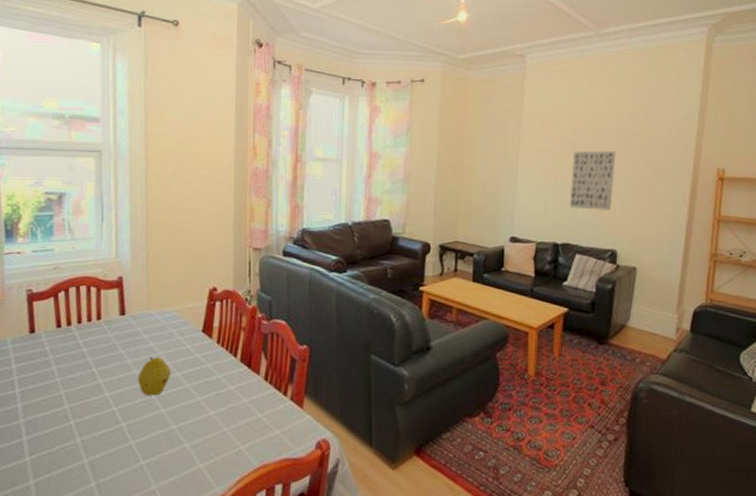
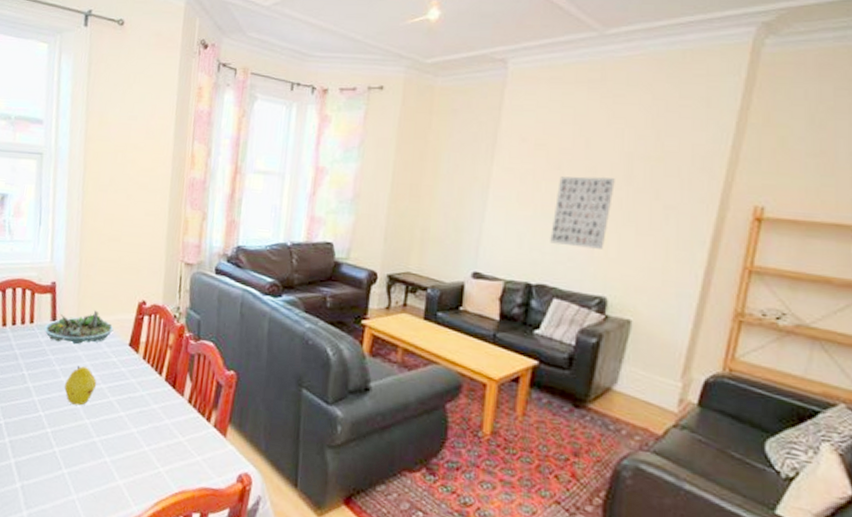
succulent planter: none [112,301,186,337] -> present [43,310,114,345]

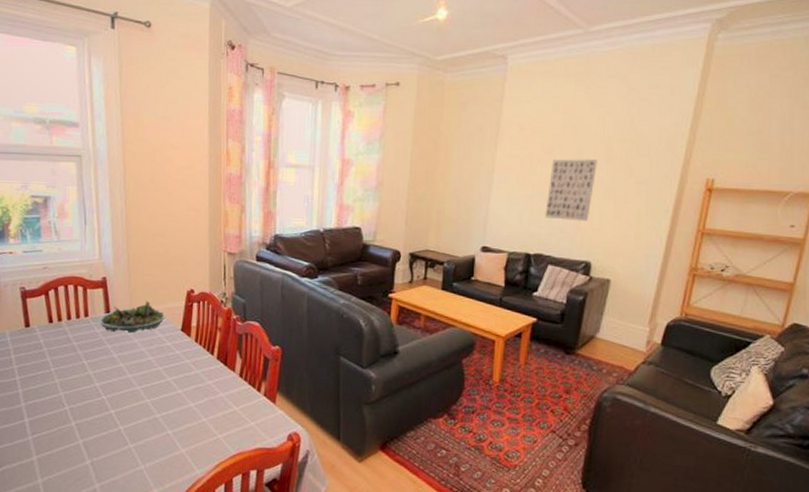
fruit: present [64,366,97,406] -> none [124,352,154,388]

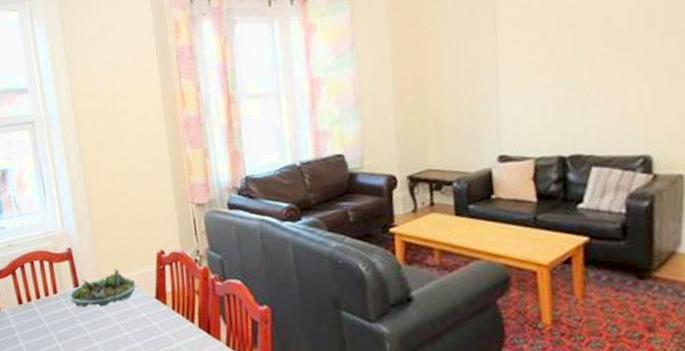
wall art: present [545,158,597,222] -> none [573,26,637,110]

